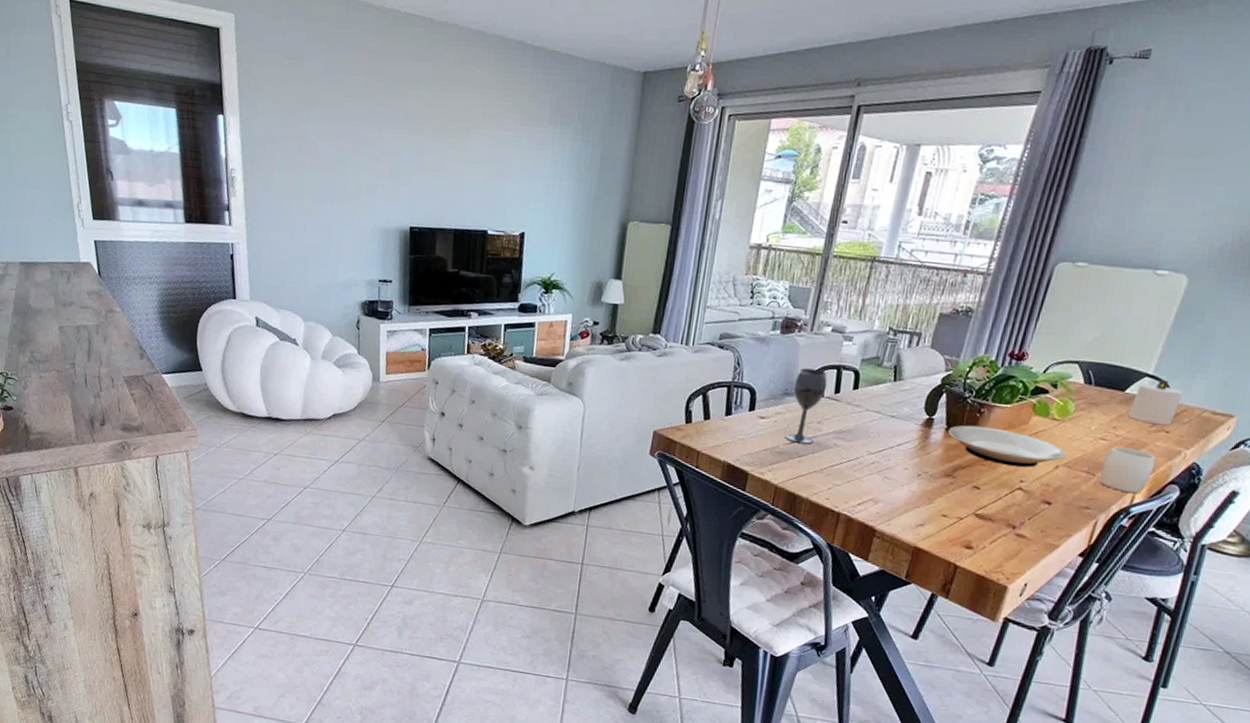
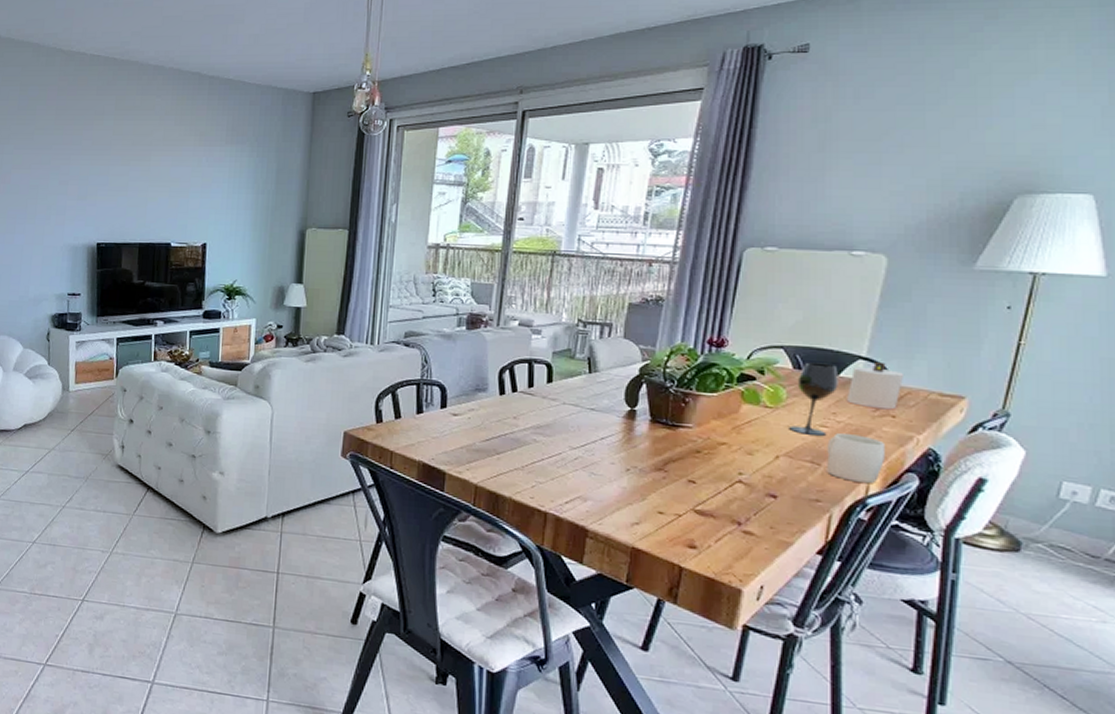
wine glass: present [784,368,828,444] -> none [479,363,520,441]
plate: present [948,425,1067,467] -> none [654,415,786,458]
wineglass: none [1072,378,1125,448] -> present [789,362,838,436]

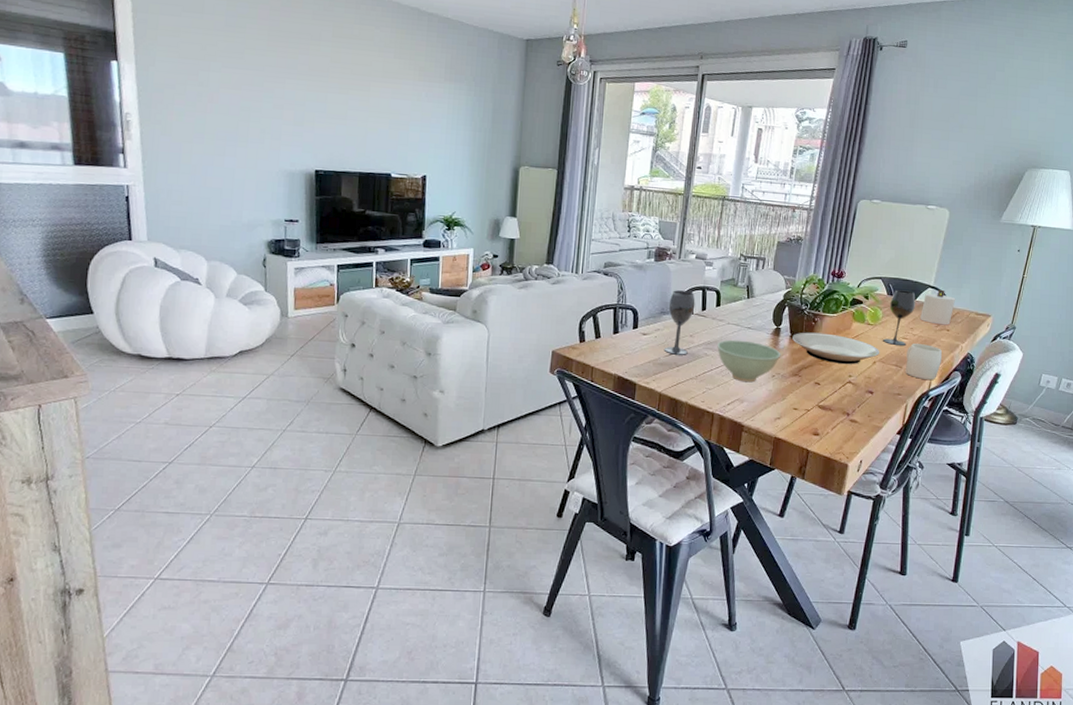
wine glass: none [479,363,520,441] -> present [663,290,696,355]
bowl: none [549,423,638,477] -> present [717,339,781,383]
plate: none [654,415,786,458] -> present [792,332,880,364]

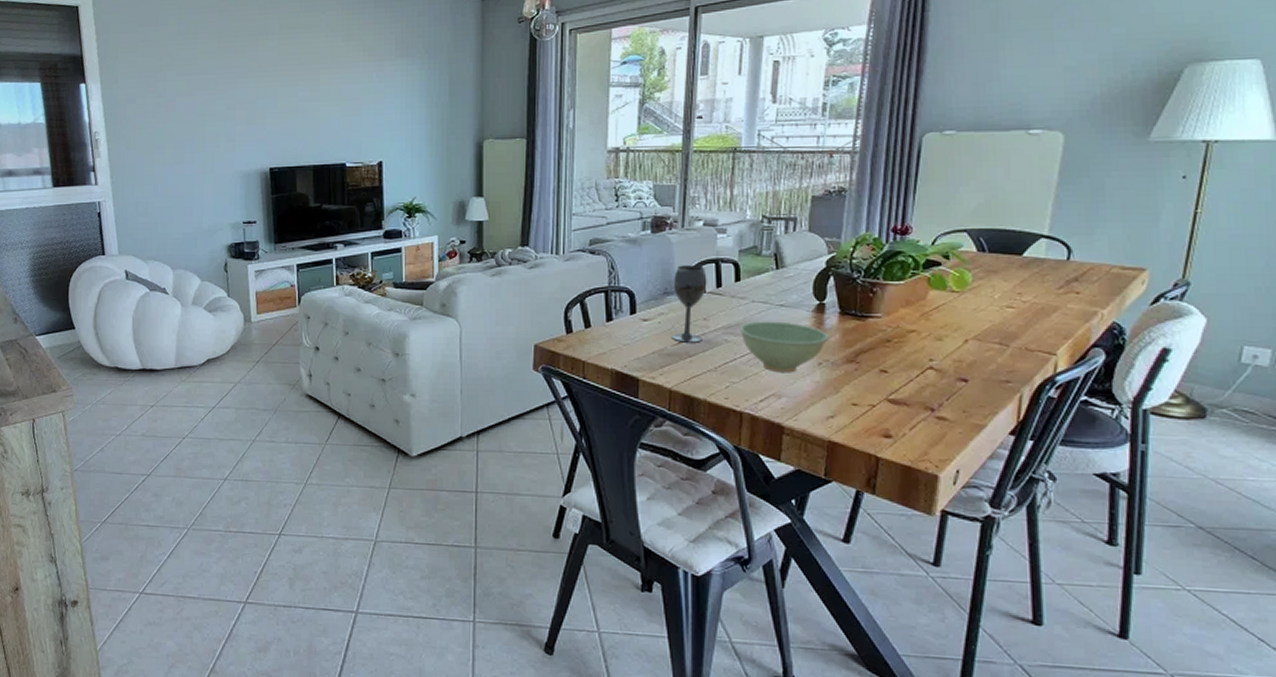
plate: present [792,332,880,364] -> none [843,306,974,344]
wineglass: present [883,290,916,345] -> none [976,244,1022,316]
mug: present [906,343,943,380] -> none [1014,313,1072,360]
candle: present [919,289,956,325] -> none [1030,239,1087,286]

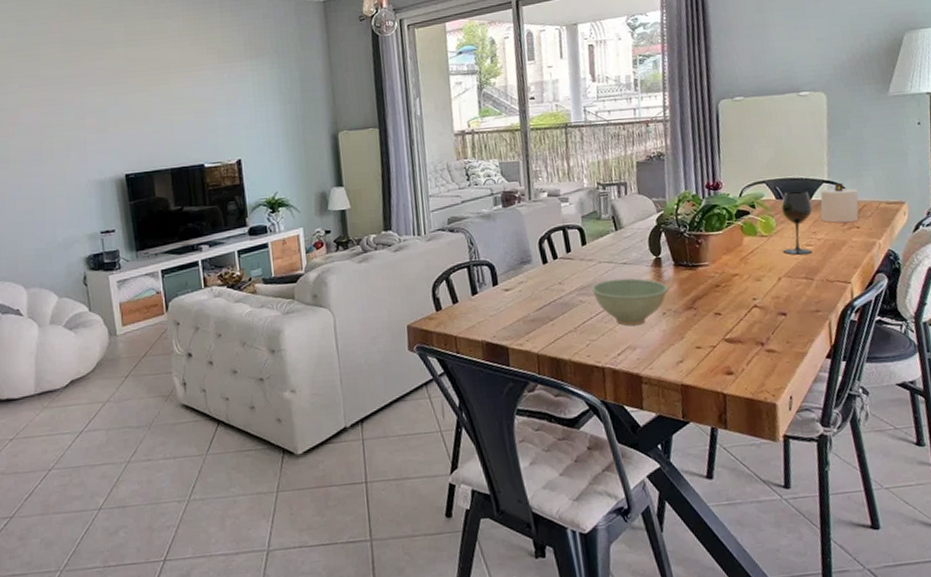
wine glass: present [670,265,707,343] -> none [527,233,560,308]
wineglass: none [976,244,1022,316] -> present [781,190,813,255]
candle: none [1030,239,1087,286] -> present [820,182,859,224]

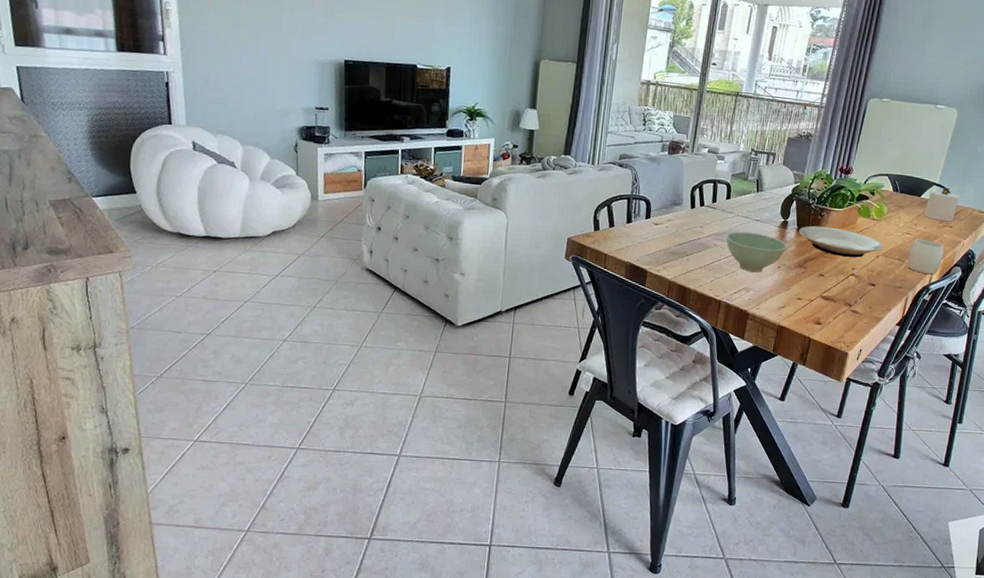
plate: none [676,254,784,287] -> present [799,225,884,257]
wineglass: present [781,190,813,255] -> none [887,187,921,241]
mug: none [814,248,860,289] -> present [908,239,944,274]

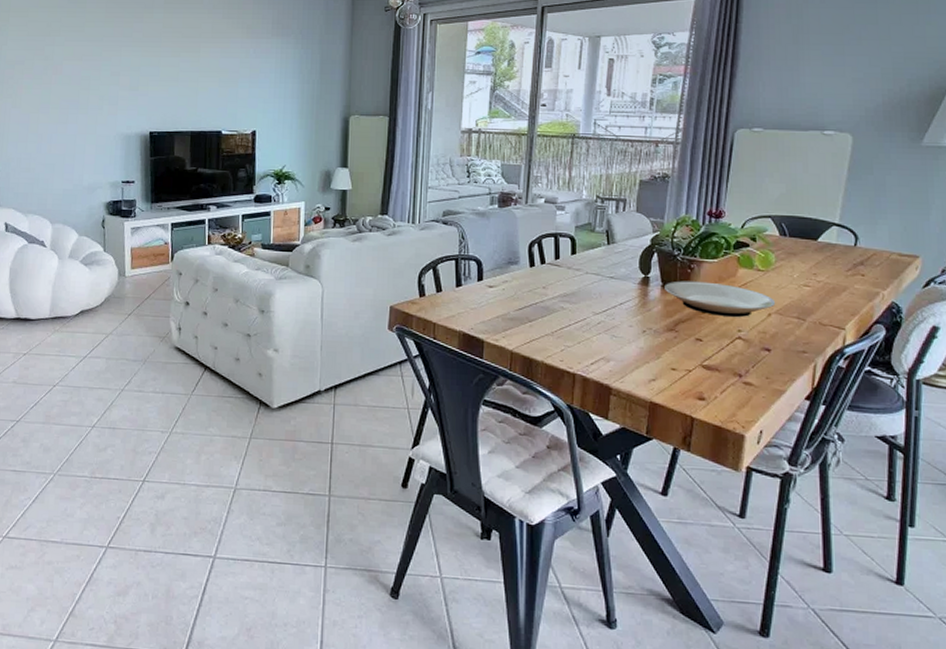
bowl: present [726,231,788,273] -> none [575,291,652,339]
mug: present [908,239,944,274] -> none [810,292,858,334]
candle: present [923,187,960,222] -> none [824,227,871,270]

